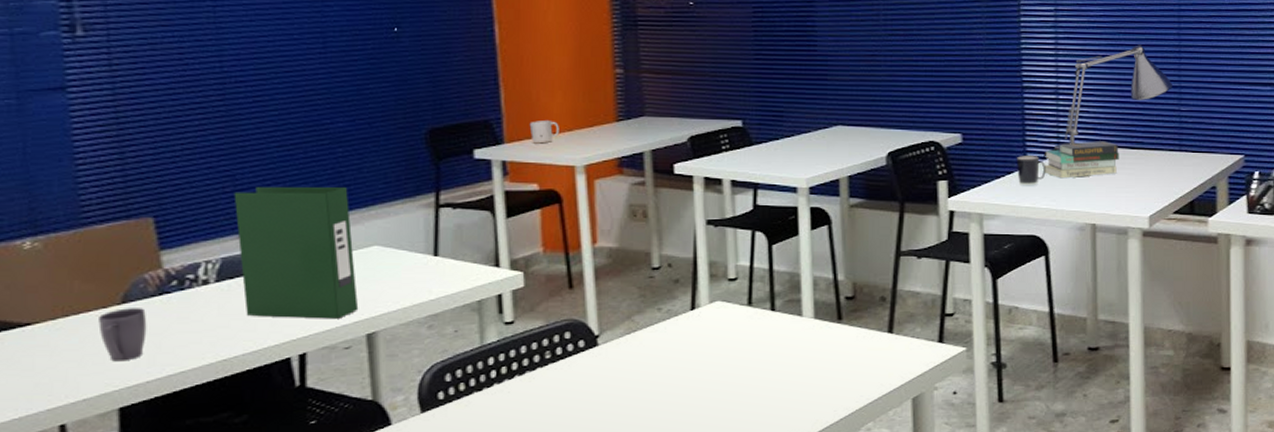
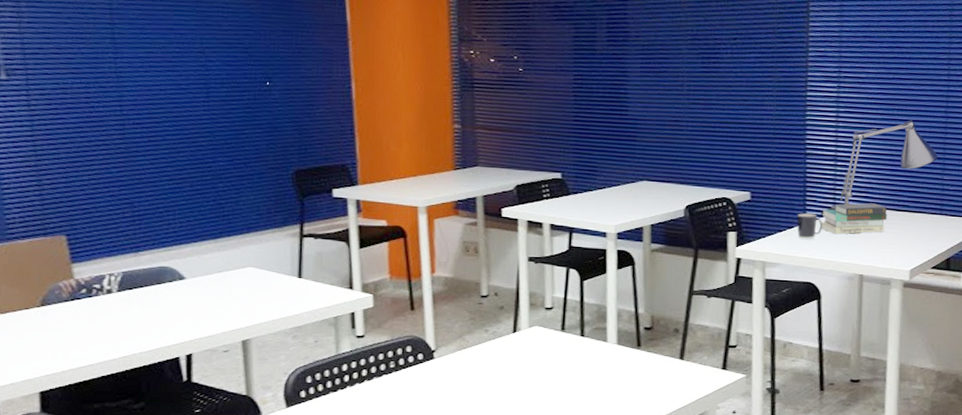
mug: present [98,308,147,362] -> none [22,310,62,354]
binder: present [233,187,359,319] -> none [132,214,236,327]
mug: present [529,119,559,144] -> none [380,166,405,187]

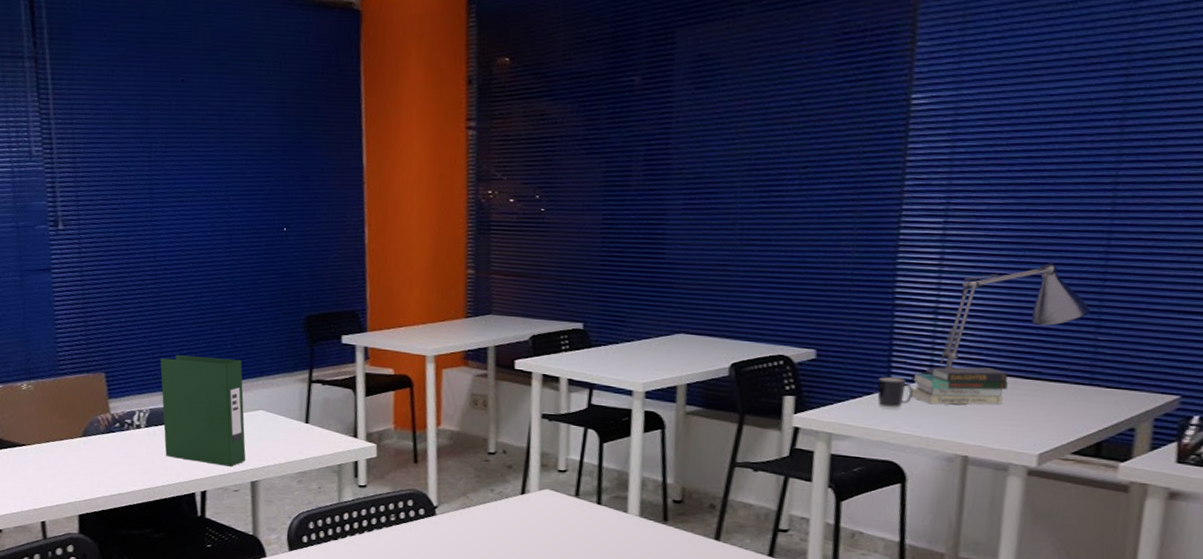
binder: none [132,214,236,327] -> present [160,355,246,467]

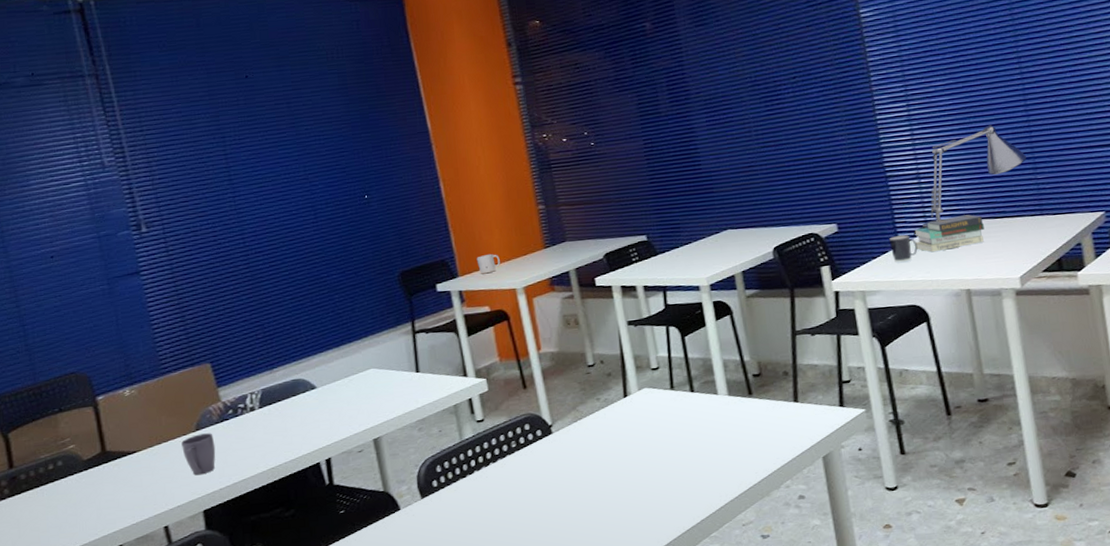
mug: none [67,440,99,480] -> present [181,433,216,476]
binder: present [160,355,246,467] -> none [264,325,365,433]
mug: none [389,312,415,334] -> present [476,253,500,274]

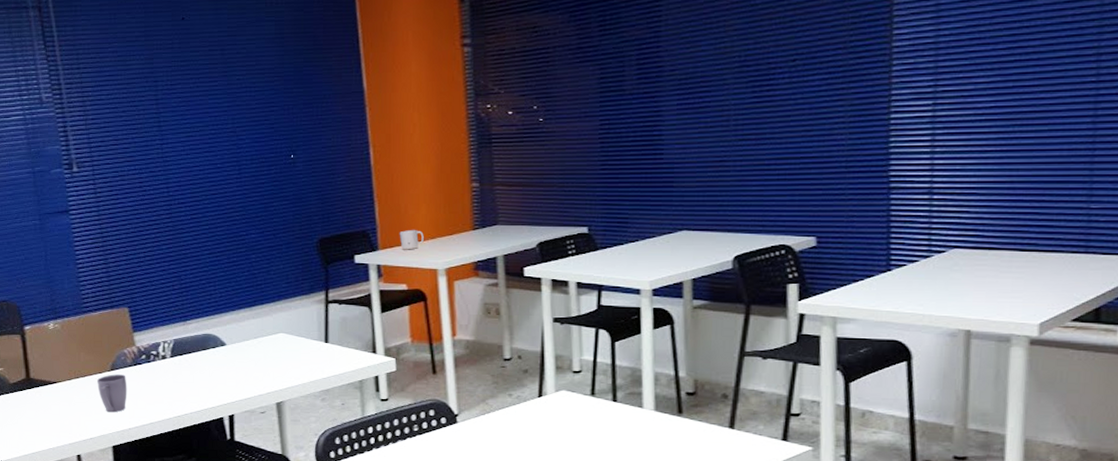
mug: present [888,235,918,263] -> none [877,259,913,290]
desk lamp: present [913,125,1026,236] -> none [911,136,1081,260]
books: present [915,214,984,253] -> none [911,243,1005,283]

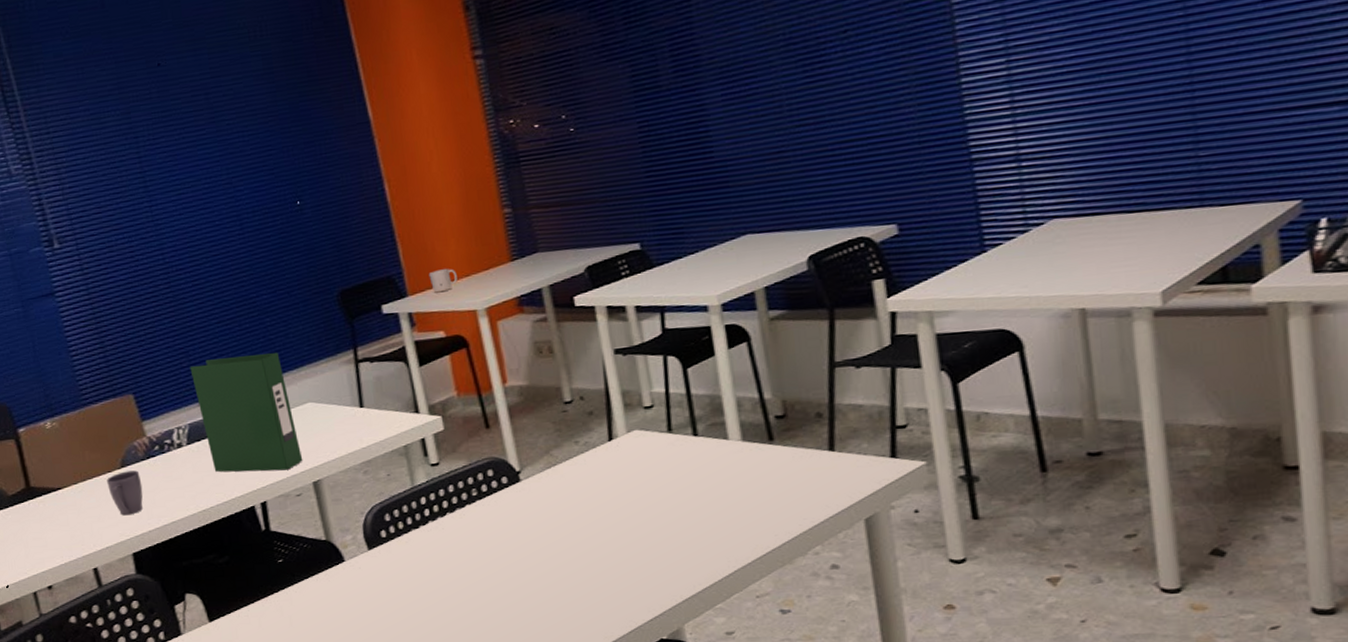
binder: none [180,285,270,390] -> present [189,353,303,473]

